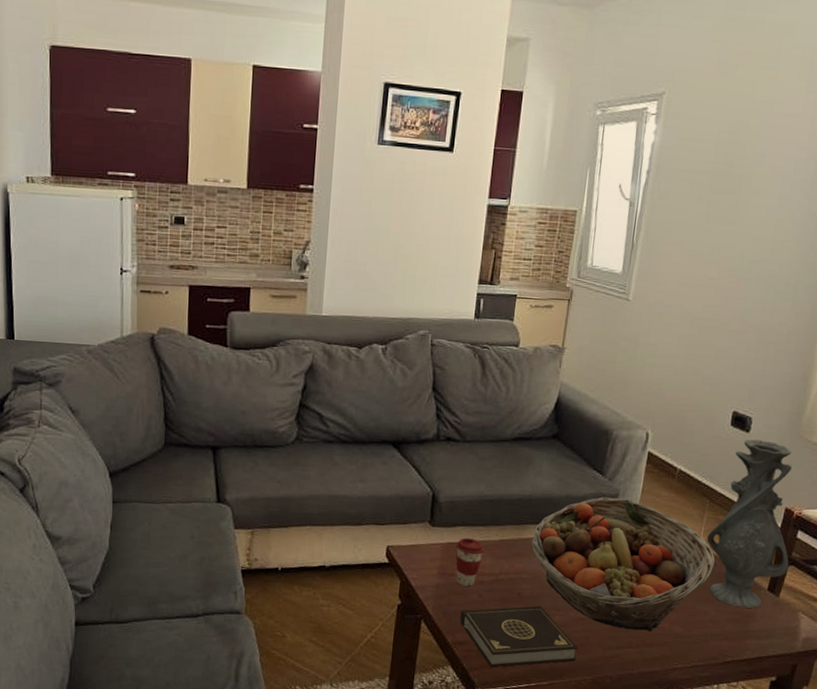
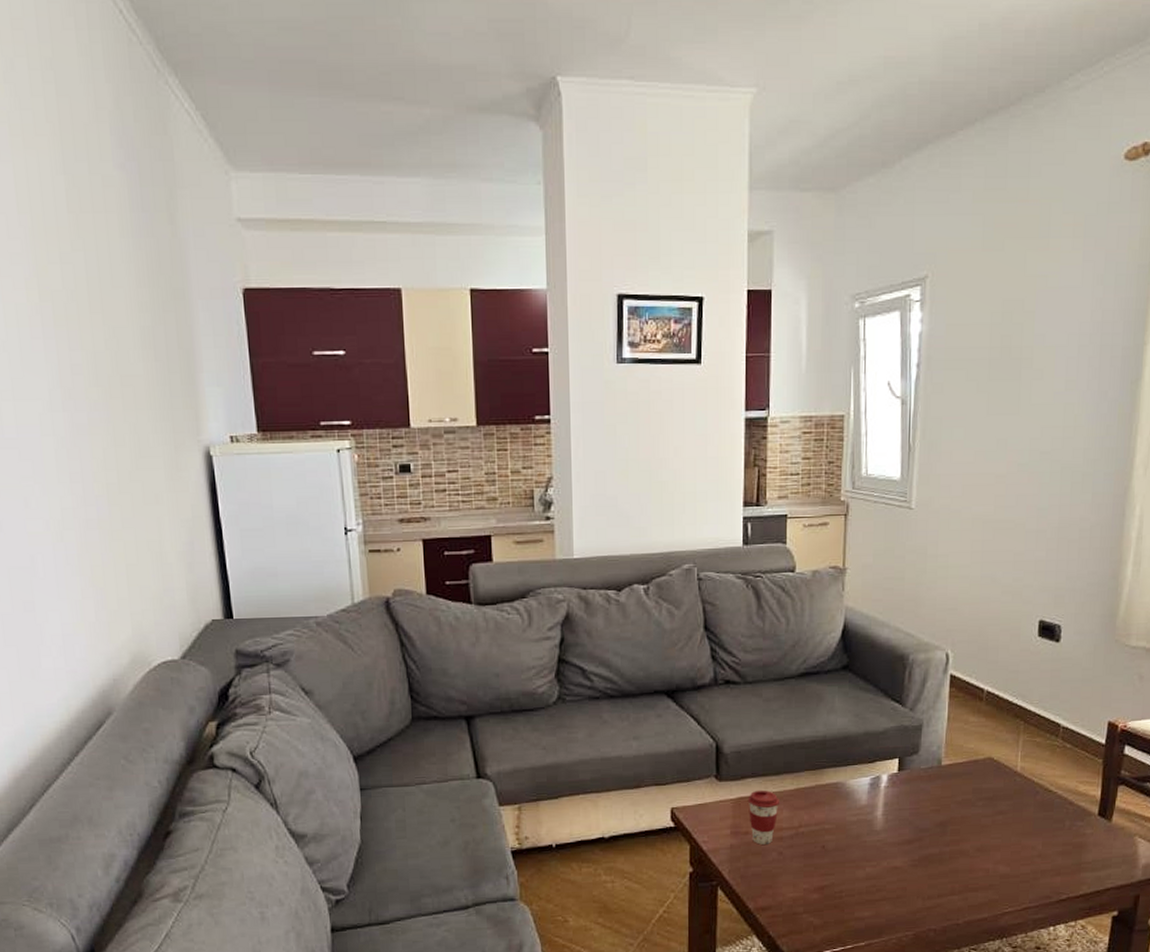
book: present [460,606,578,668] -> none [760,858,895,933]
fruit basket: present [531,497,715,632] -> none [831,729,1037,875]
vase: present [707,439,792,608] -> none [1025,649,1119,837]

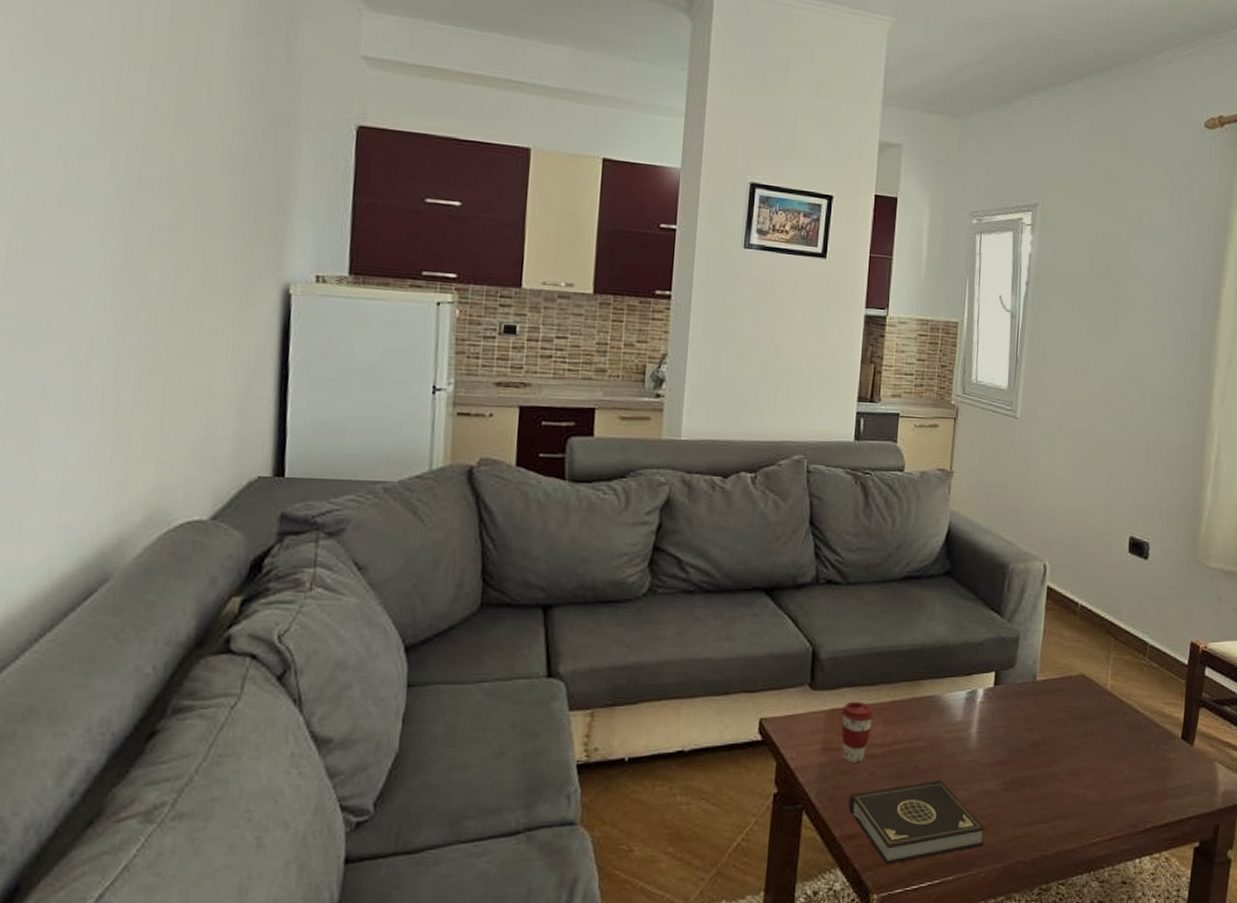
book: none [760,858,895,933] -> present [848,780,986,865]

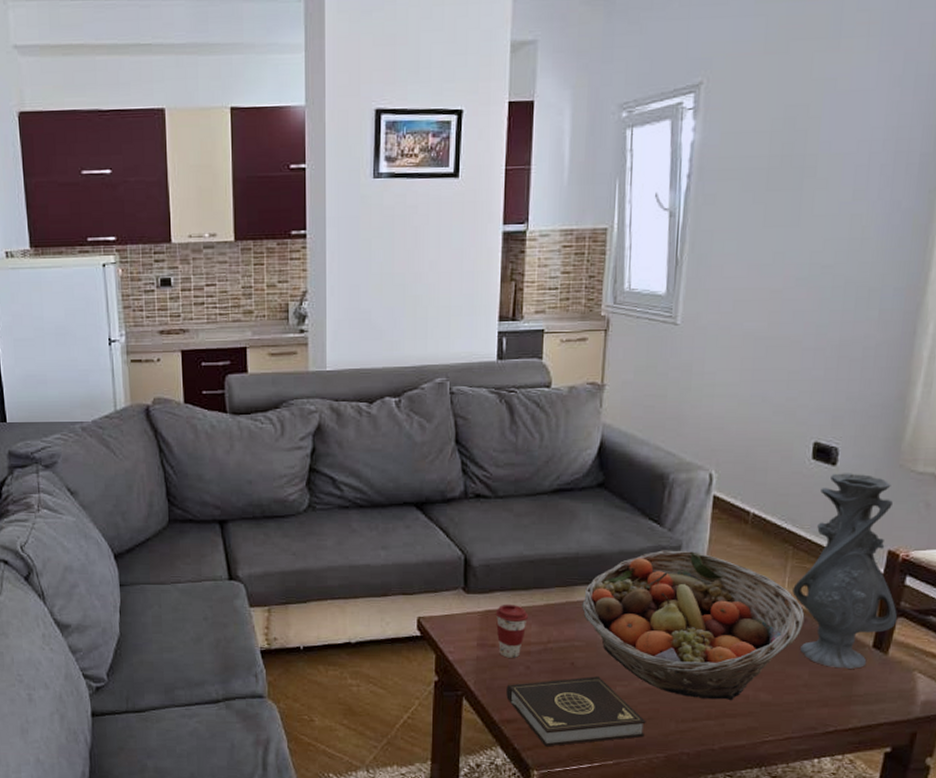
fruit basket: none [927,641,1125,801] -> present [582,550,805,701]
vase: none [1115,567,1200,762] -> present [792,473,898,669]

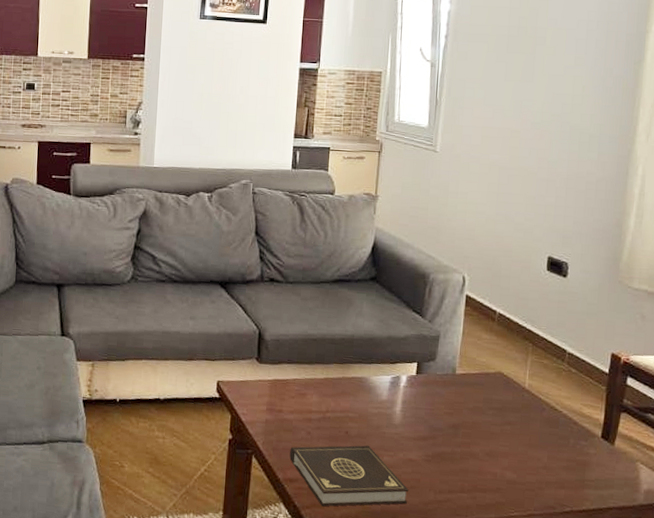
coffee cup: present [495,604,528,658] -> none [283,375,310,424]
fruit basket: present [582,550,805,701] -> none [356,338,543,477]
vase: present [792,473,898,669] -> none [532,284,622,456]

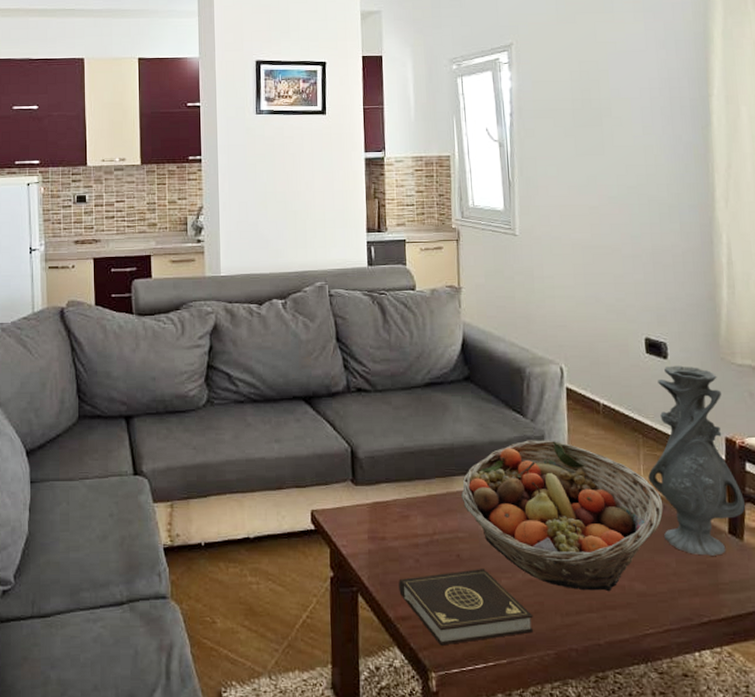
fruit basket: none [356,338,543,477] -> present [461,440,664,592]
vase: none [532,284,622,456] -> present [648,365,746,556]

